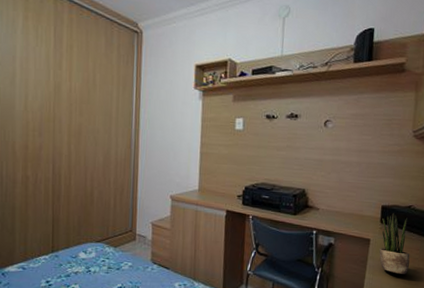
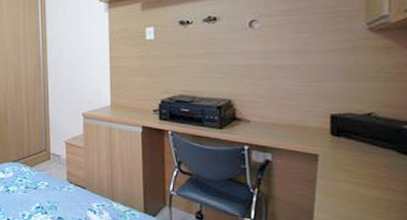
potted plant: present [379,212,410,274] -> none [331,122,375,196]

